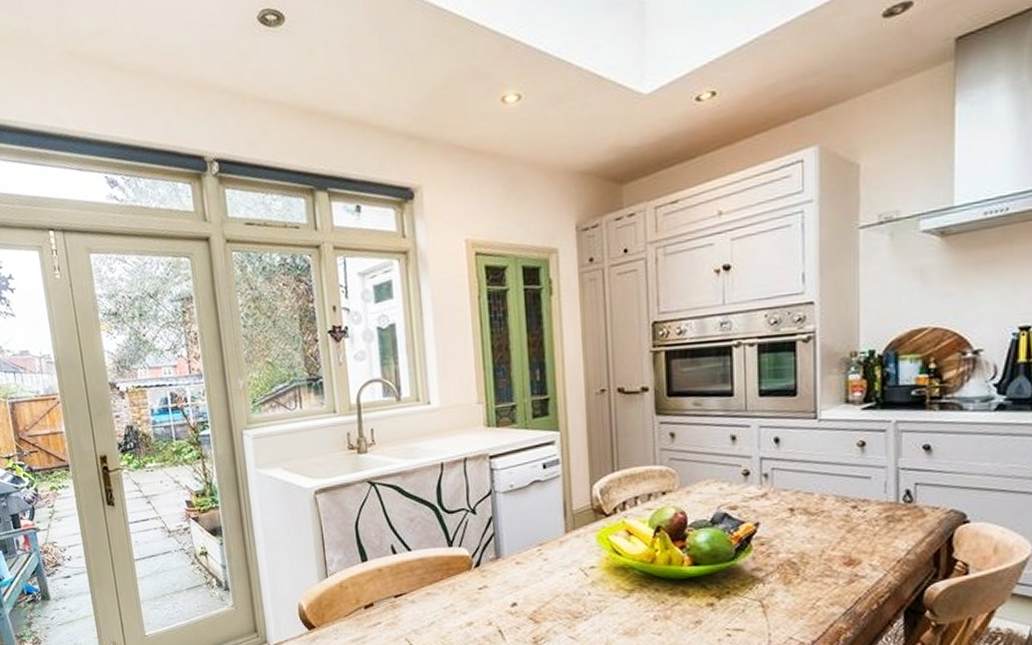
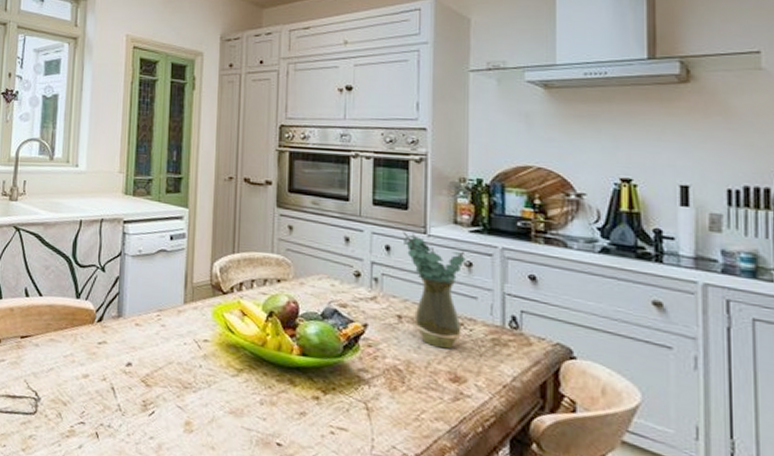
vase: none [792,419,858,535] -> present [402,231,466,349]

